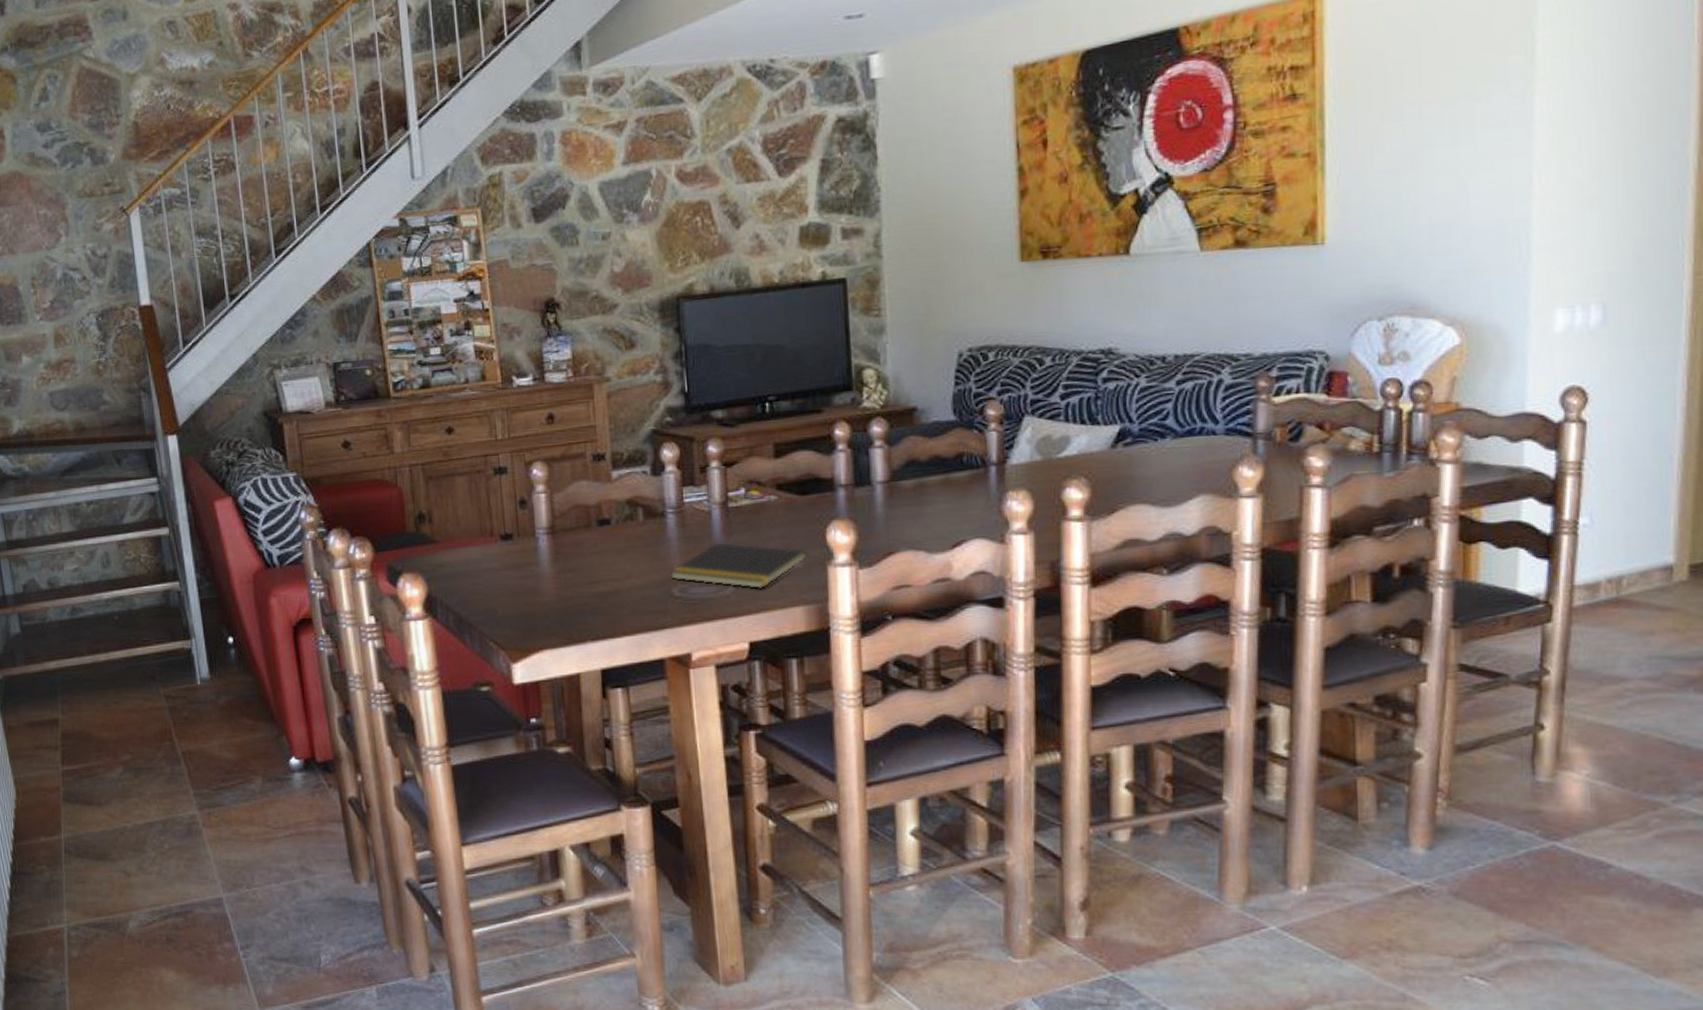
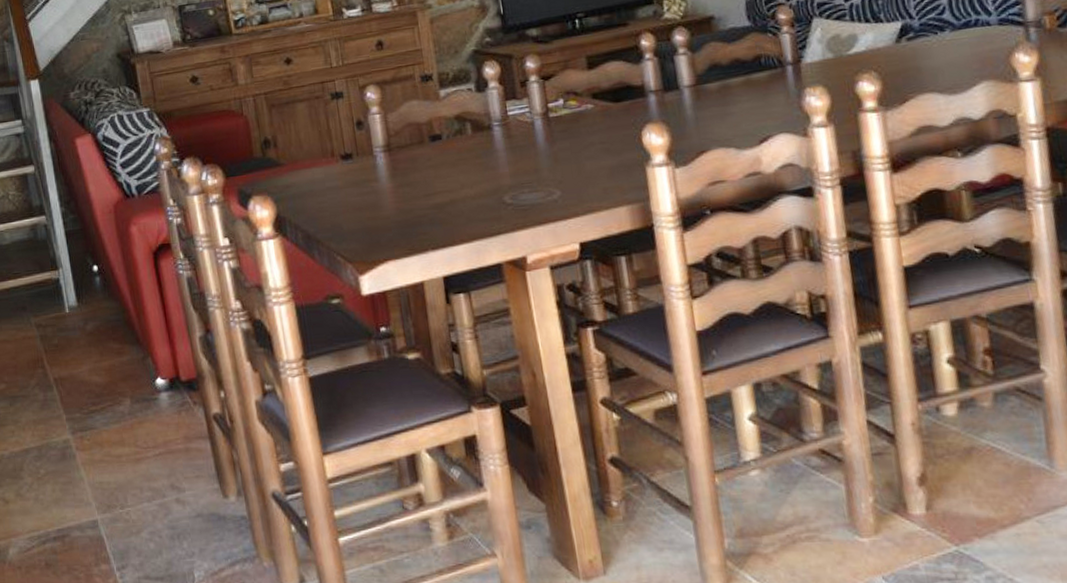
notepad: present [671,542,809,590] -> none [501,150,627,193]

